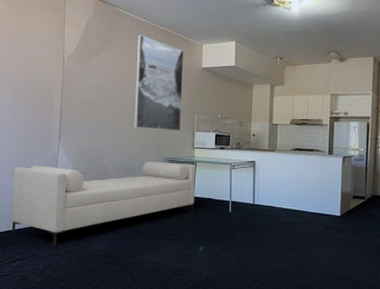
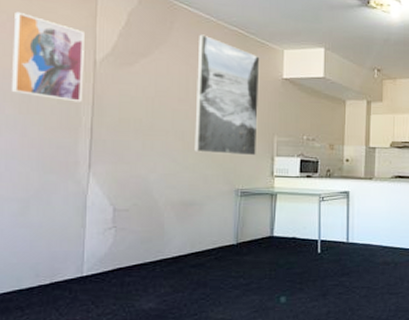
wall art: none [8,24,57,90] -> present [12,11,84,102]
sofa: present [11,161,196,246] -> none [18,194,276,307]

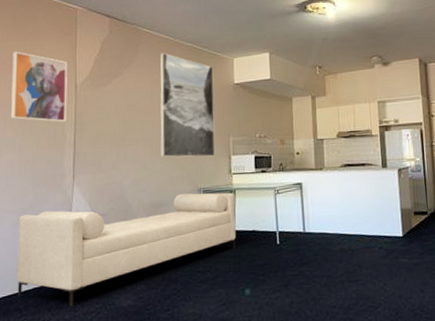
sofa: none [18,194,276,307] -> present [17,192,237,307]

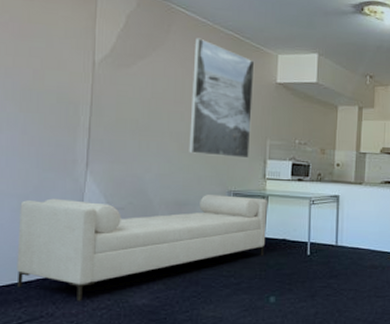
wall art: present [11,51,67,122] -> none [13,12,84,102]

